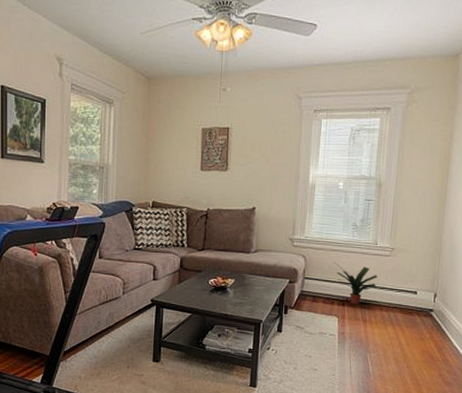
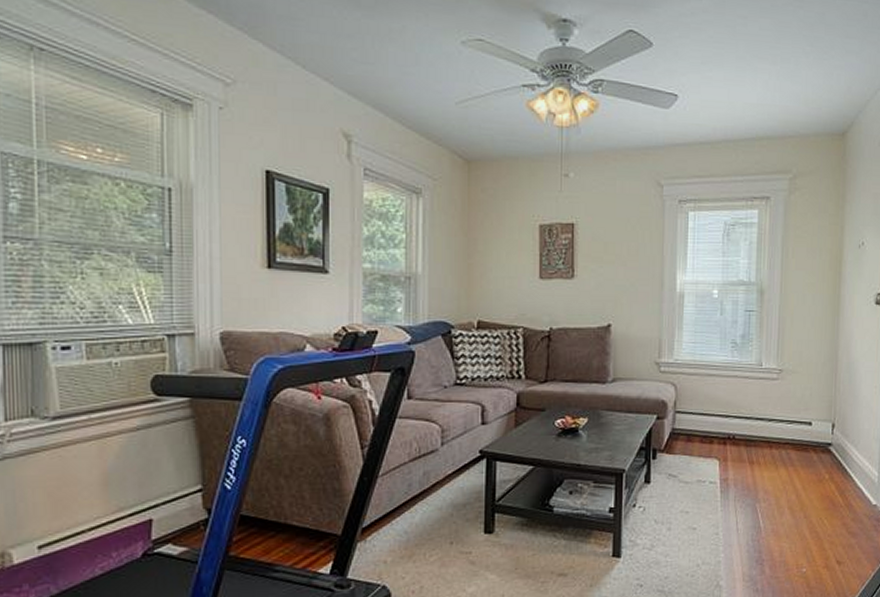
potted plant: present [333,262,377,305] -> none [710,390,764,443]

